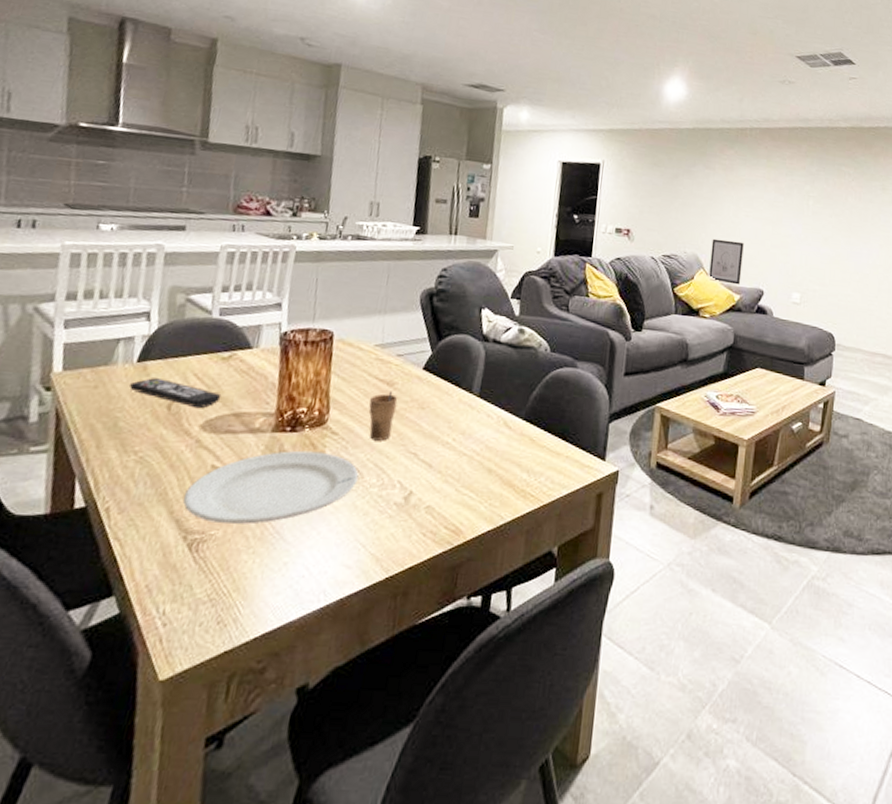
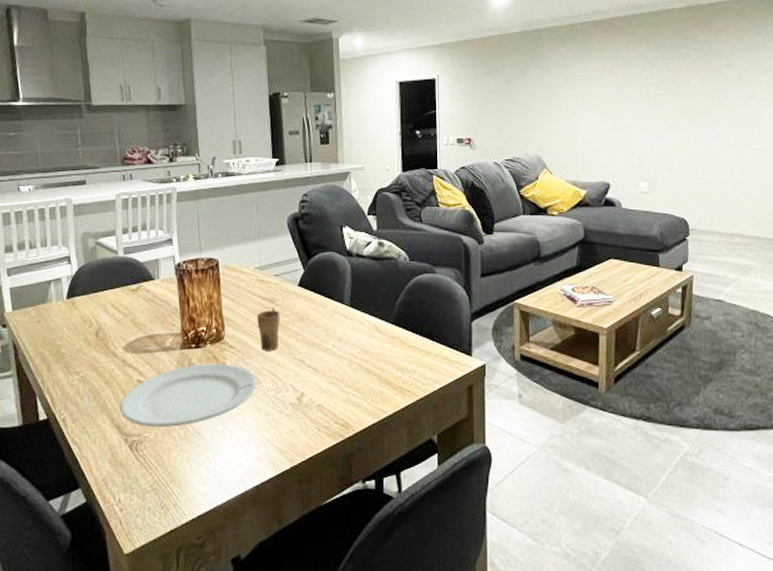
remote control: present [129,378,222,409] -> none [63,311,136,334]
wall art: present [709,238,744,285] -> none [552,138,586,180]

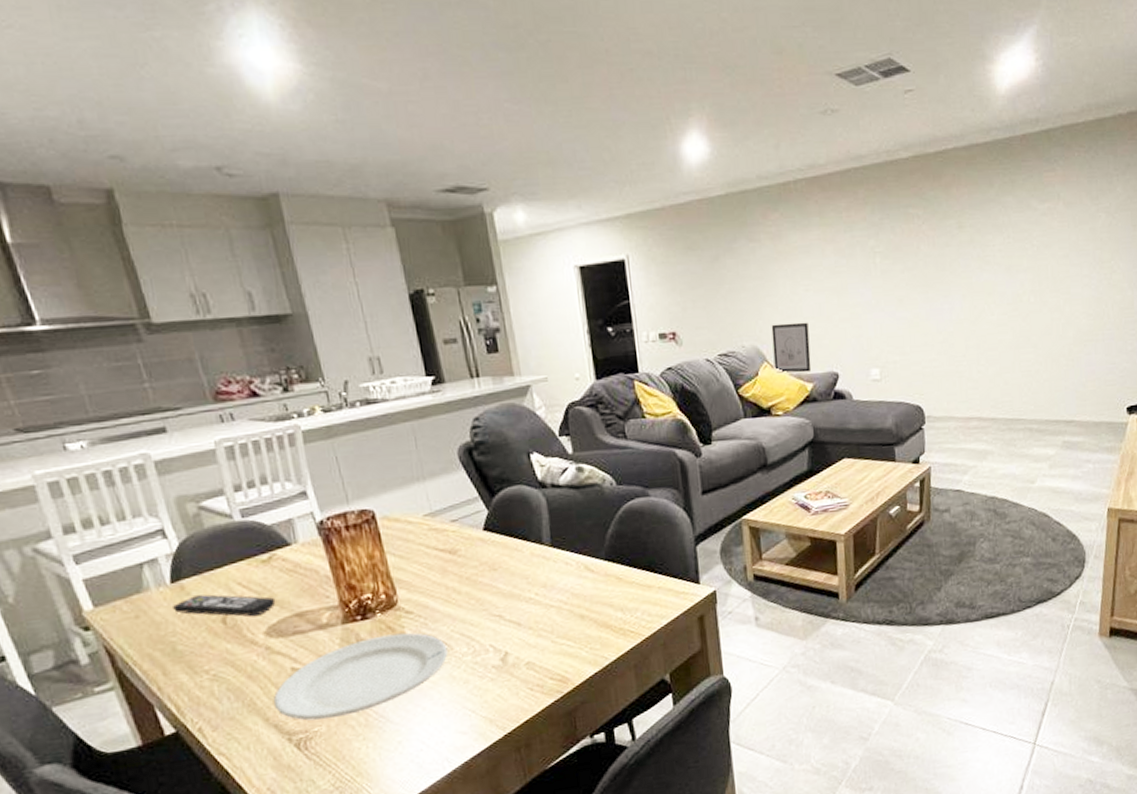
remote control: none [63,311,136,334] -> present [171,594,276,617]
cup: present [257,307,280,351] -> none [436,559,469,612]
wall art: none [552,138,586,180] -> present [771,322,812,373]

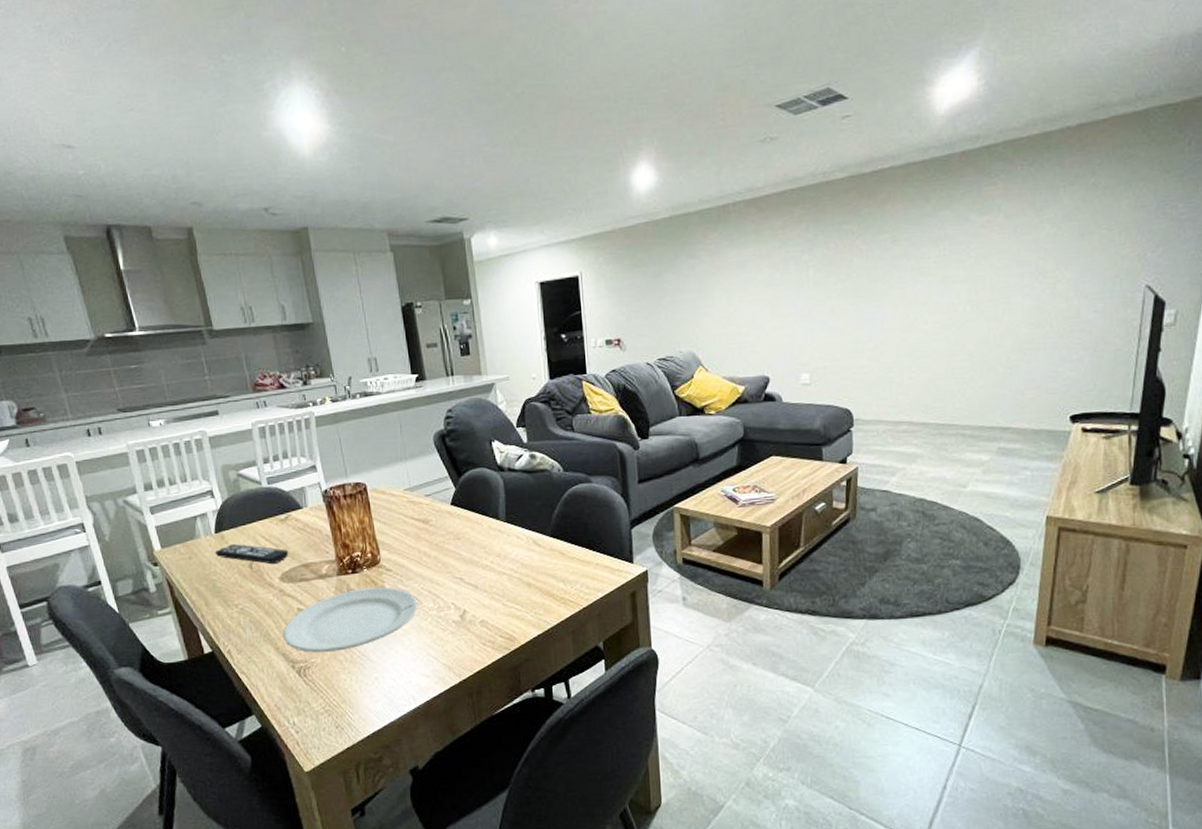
wall art: present [771,322,812,373] -> none [707,330,744,376]

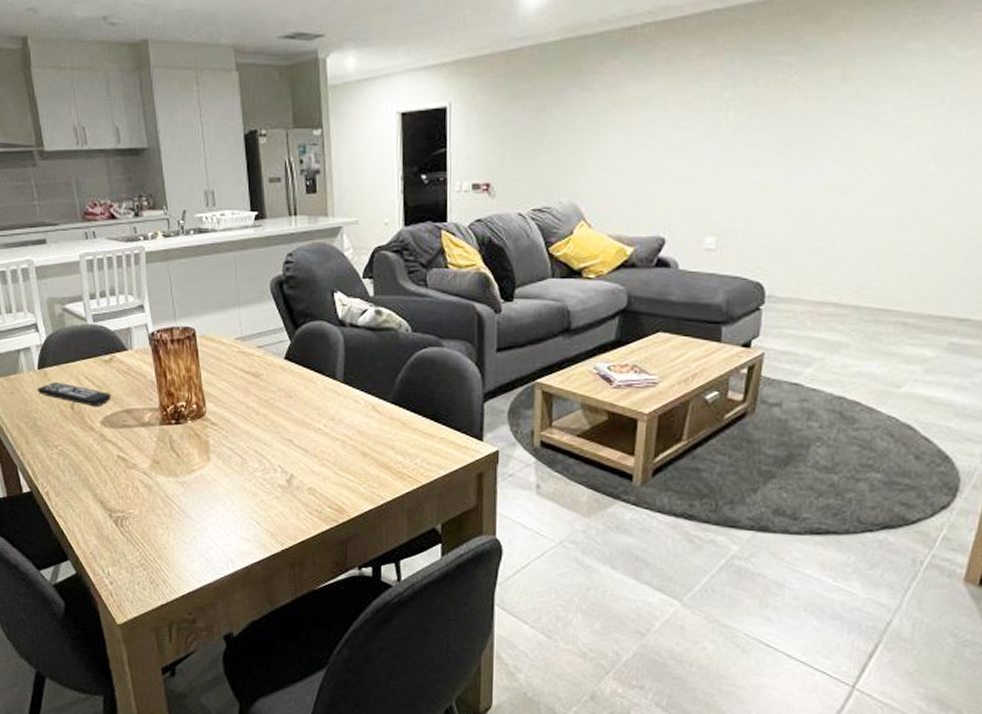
plate: present [282,587,418,653] -> none [101,440,242,505]

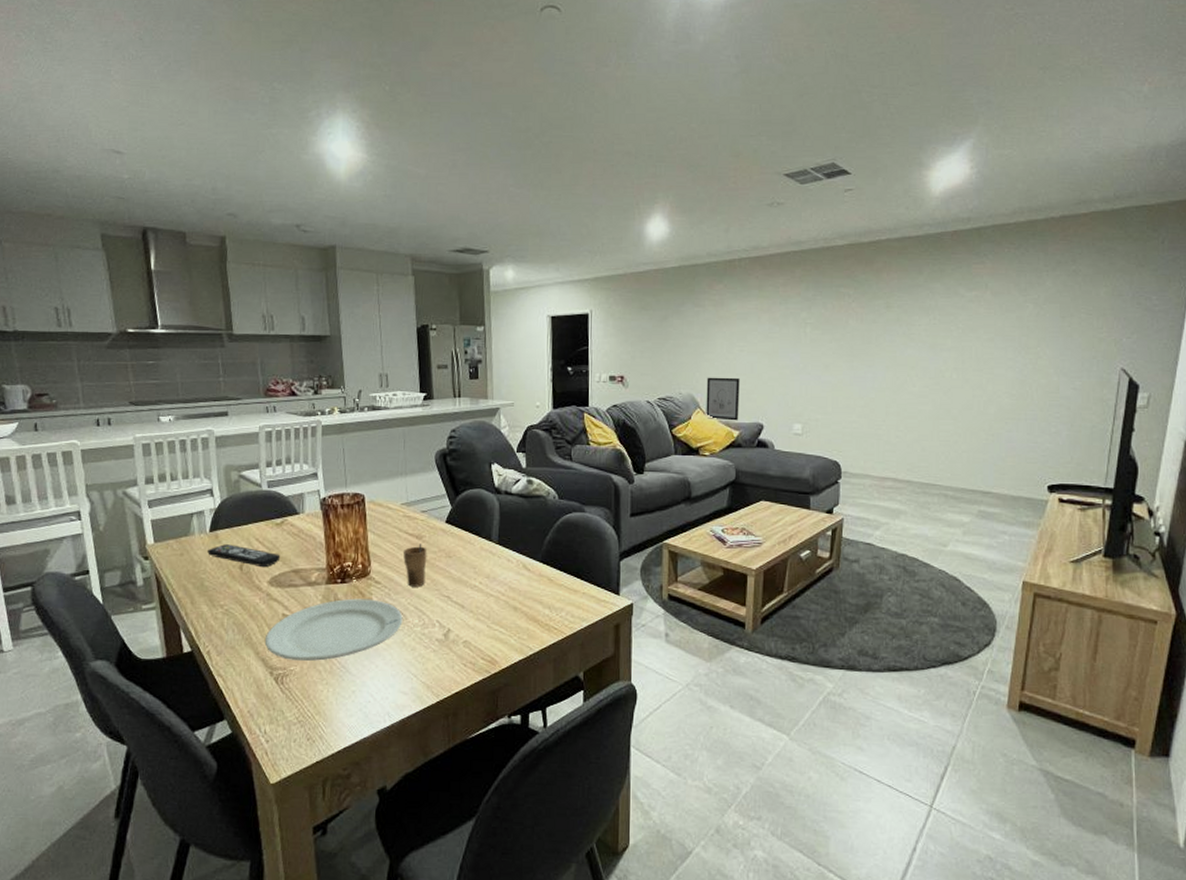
plate: none [101,440,242,505] -> present [264,598,403,661]
cup: none [240,382,266,429] -> present [403,543,427,587]
wall art: none [592,180,637,235] -> present [706,377,740,421]

